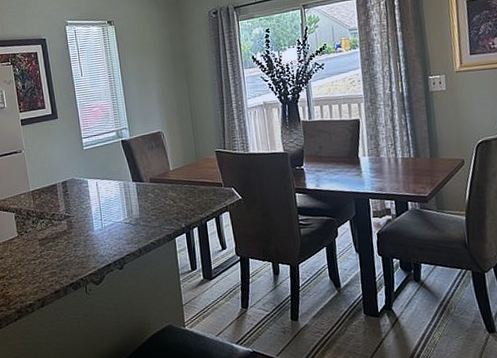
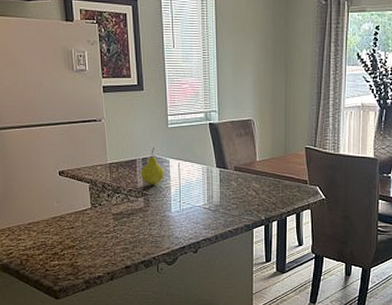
fruit: none [61,170,84,207] -> present [140,147,164,185]

